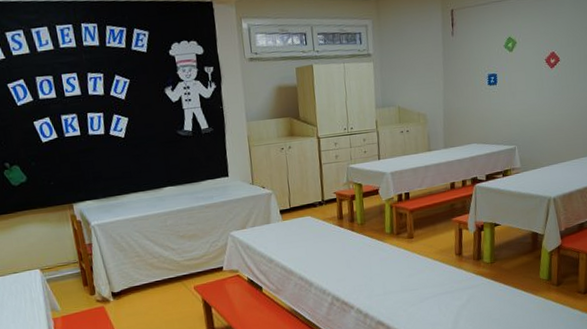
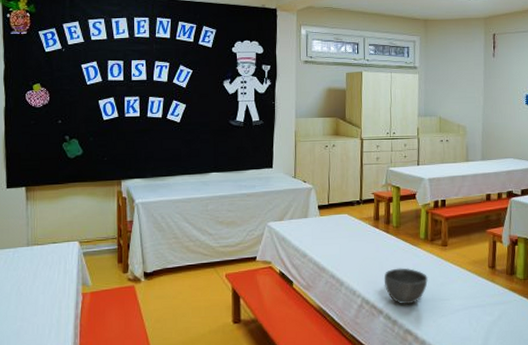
bowl: none [352,263,397,298] -> present [384,267,429,305]

